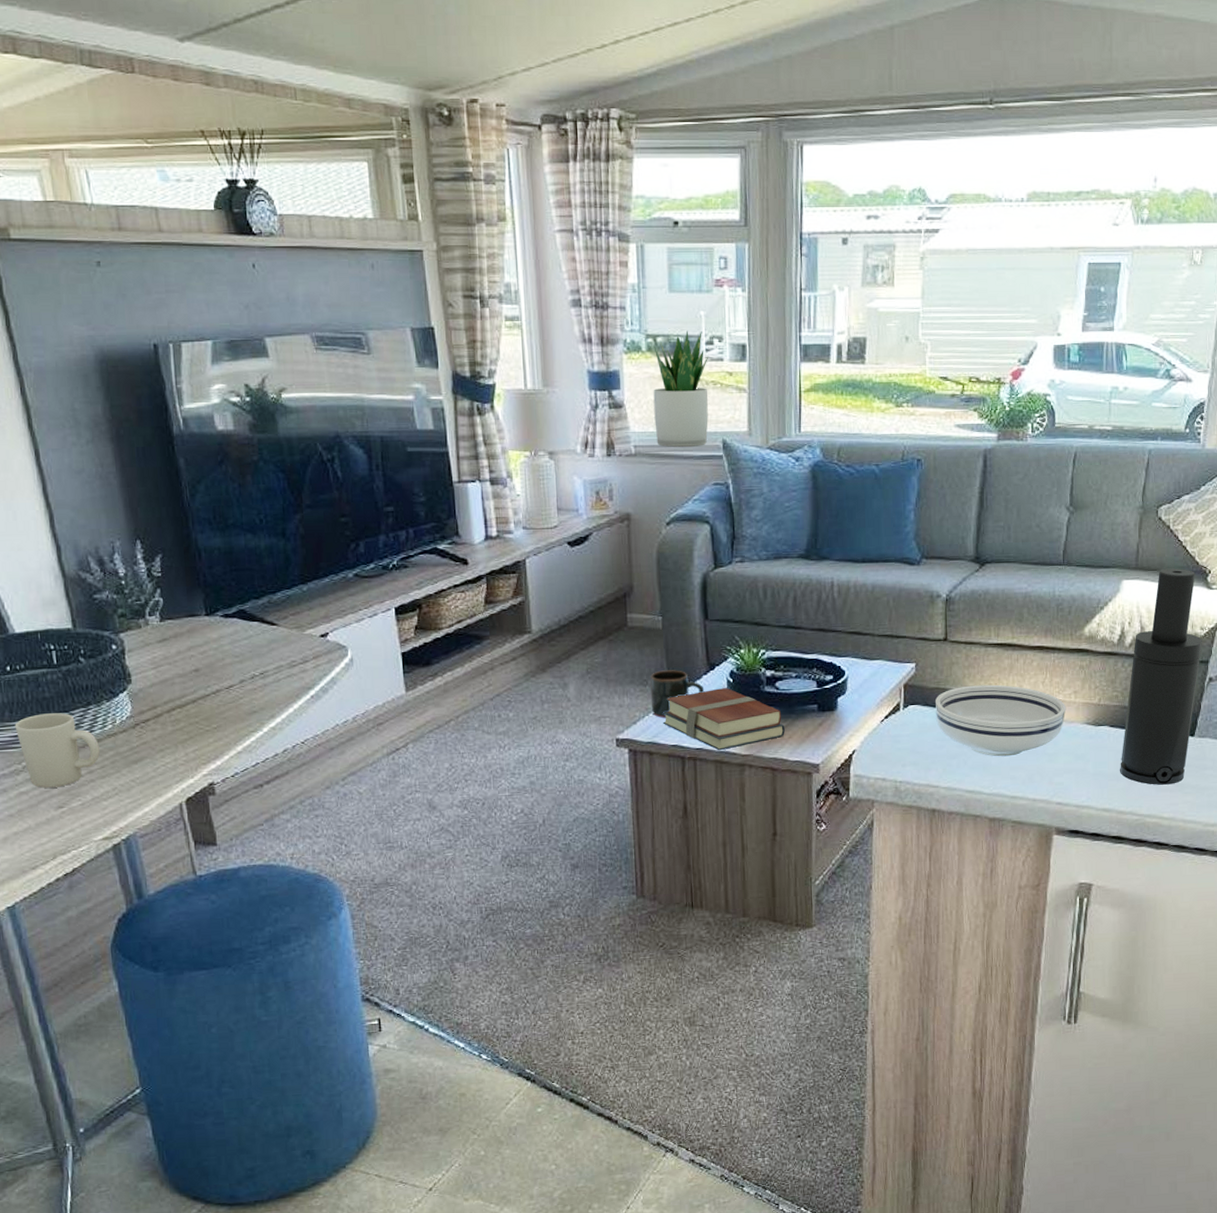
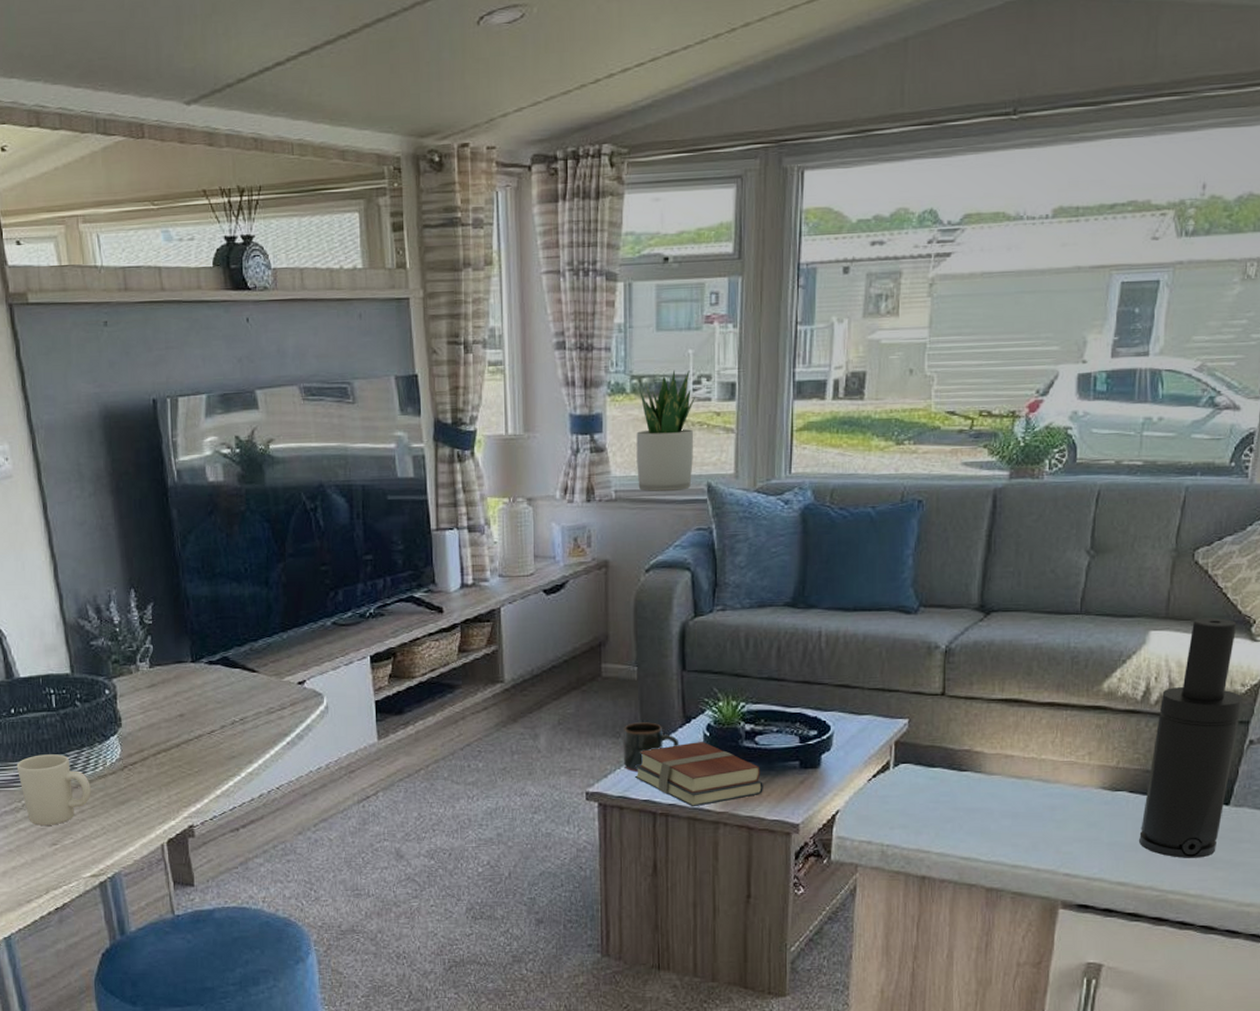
bowl: present [934,684,1066,757] -> none [928,743,1079,822]

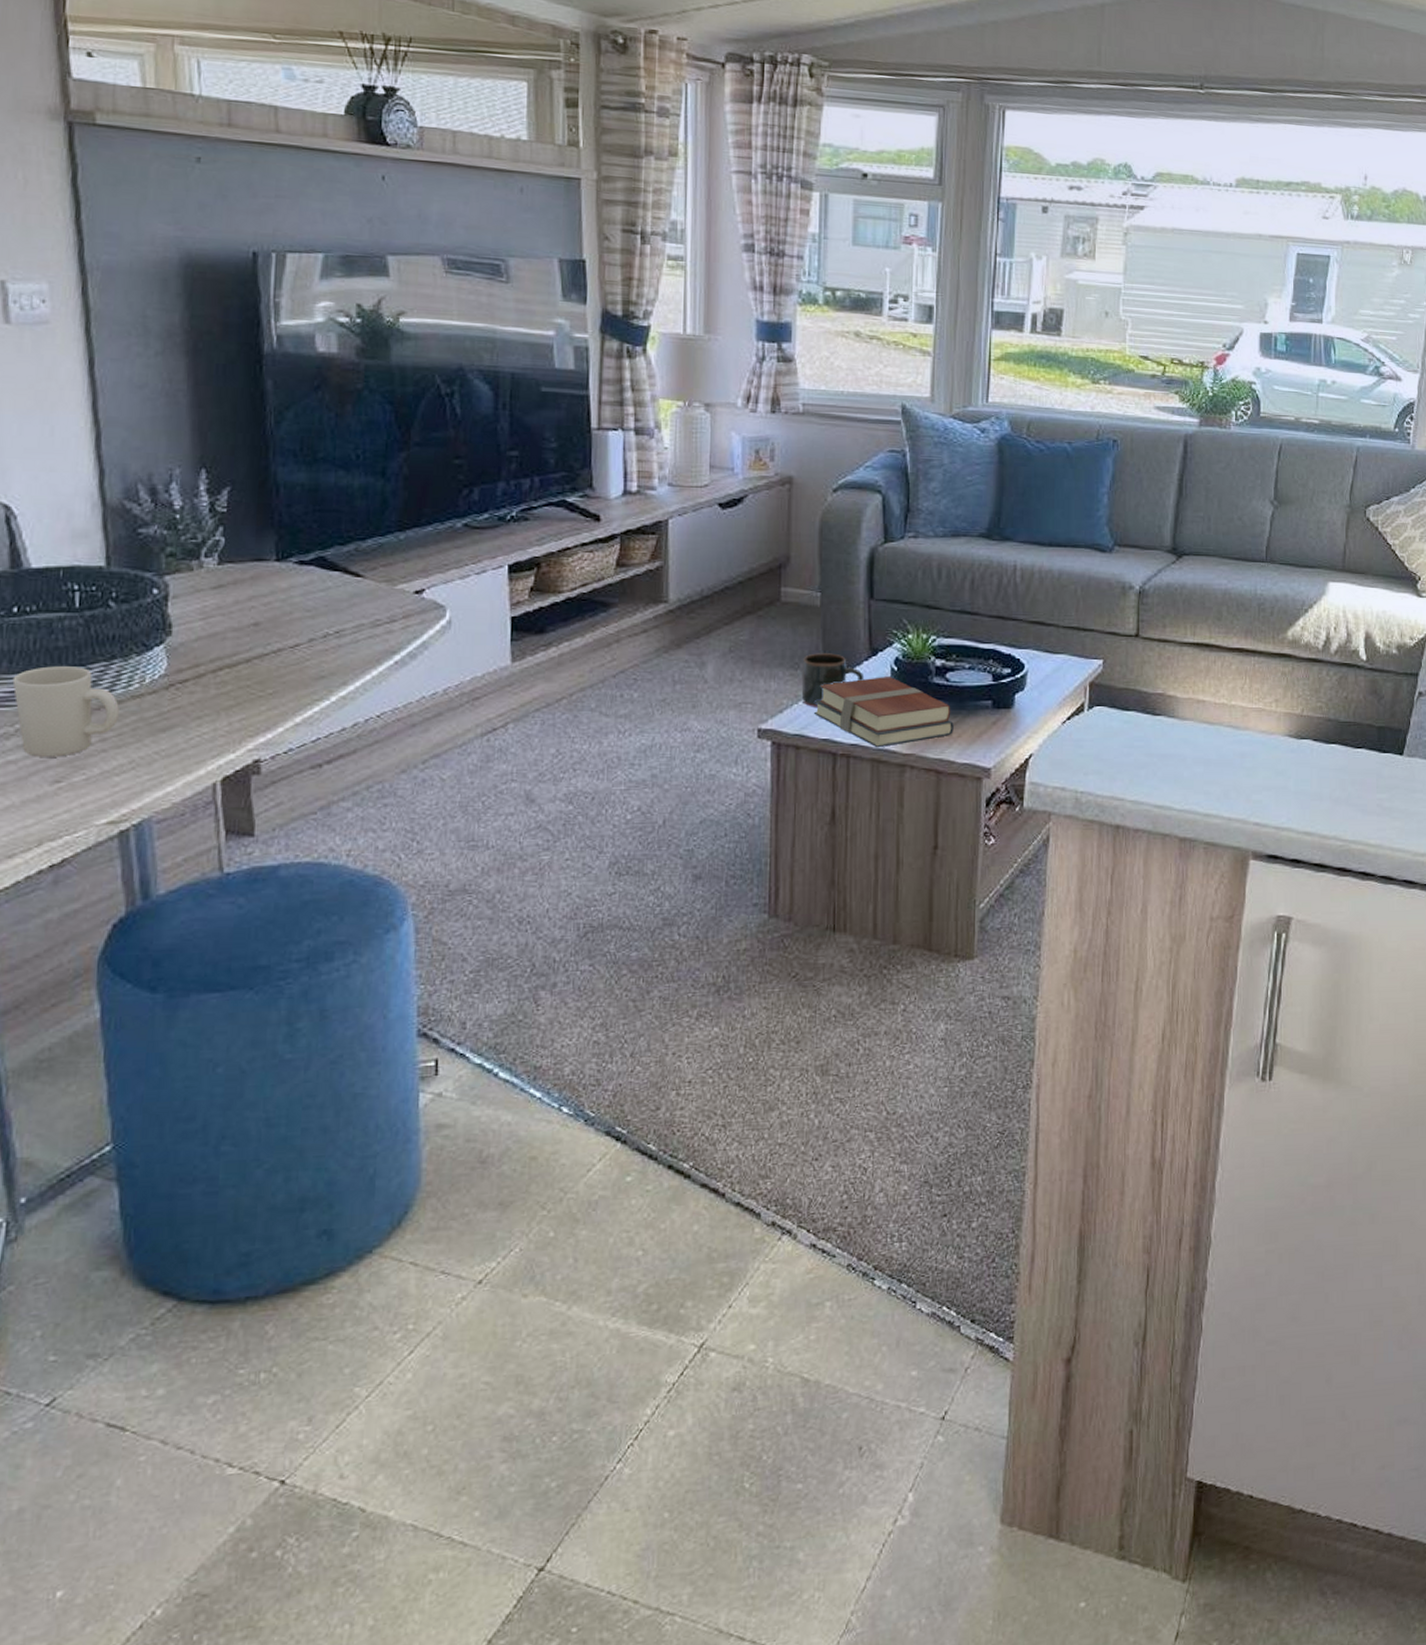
planter: present [636,370,696,492] -> none [827,286,892,410]
soap dispenser: present [1139,617,1244,858] -> none [1323,572,1413,808]

